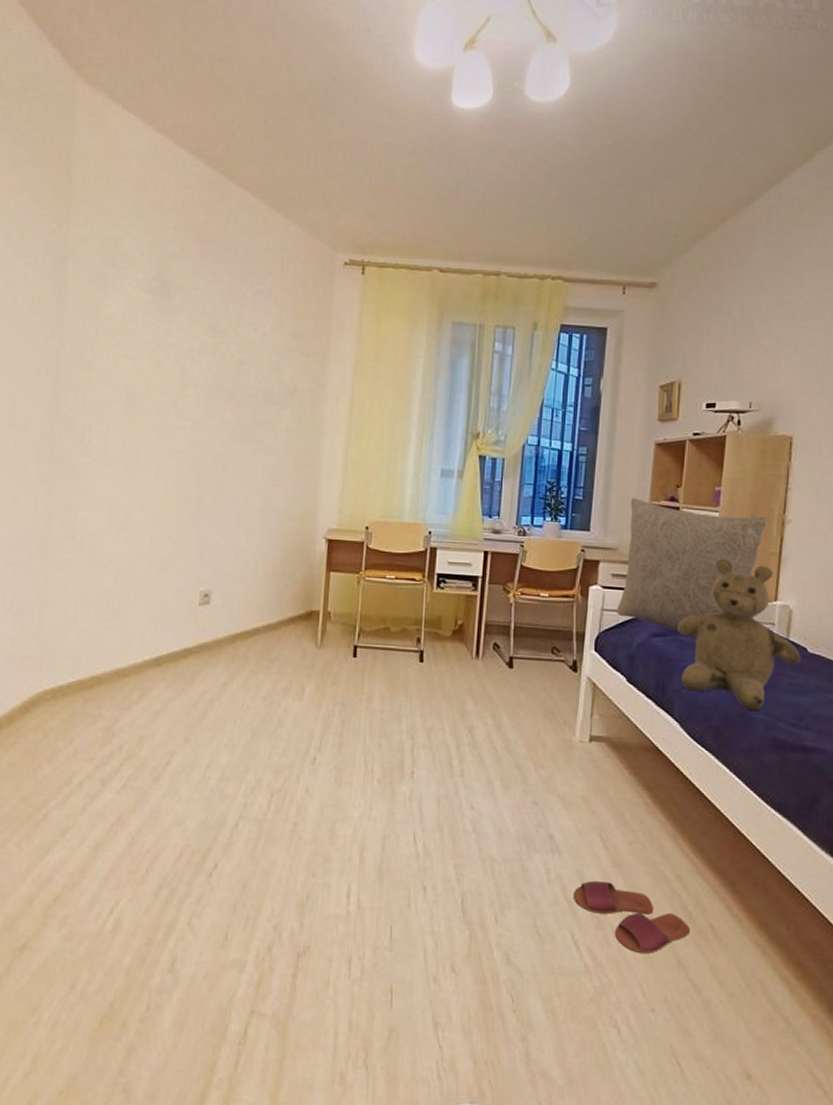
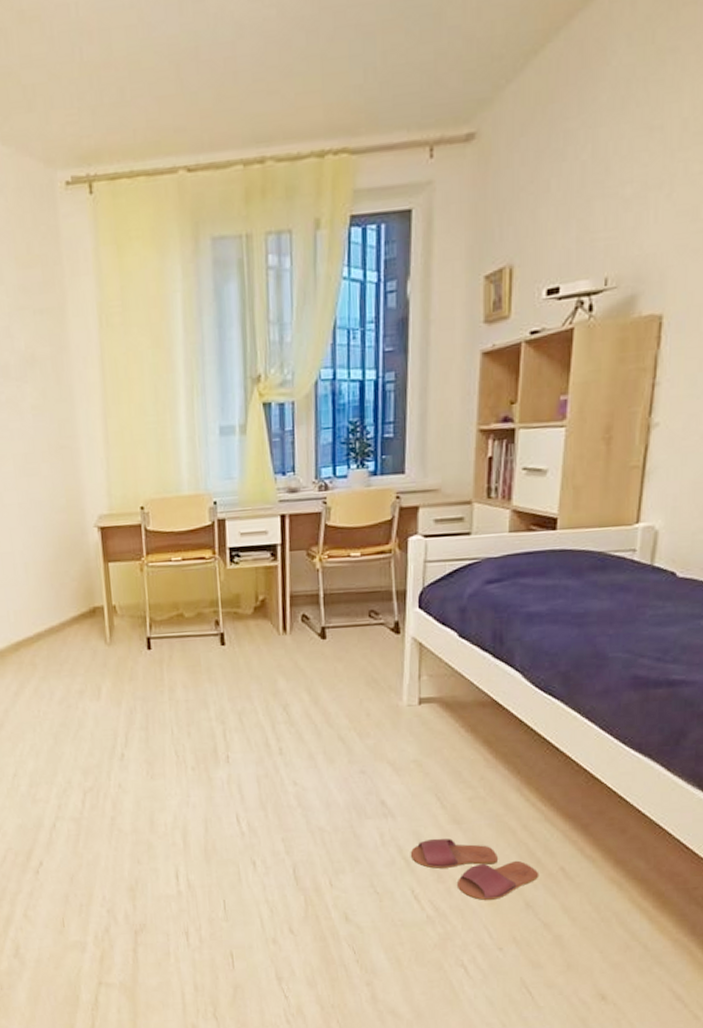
pillow: present [616,497,768,639] -> none [441,423,629,580]
teddy bear: present [676,558,801,712] -> none [515,481,668,651]

